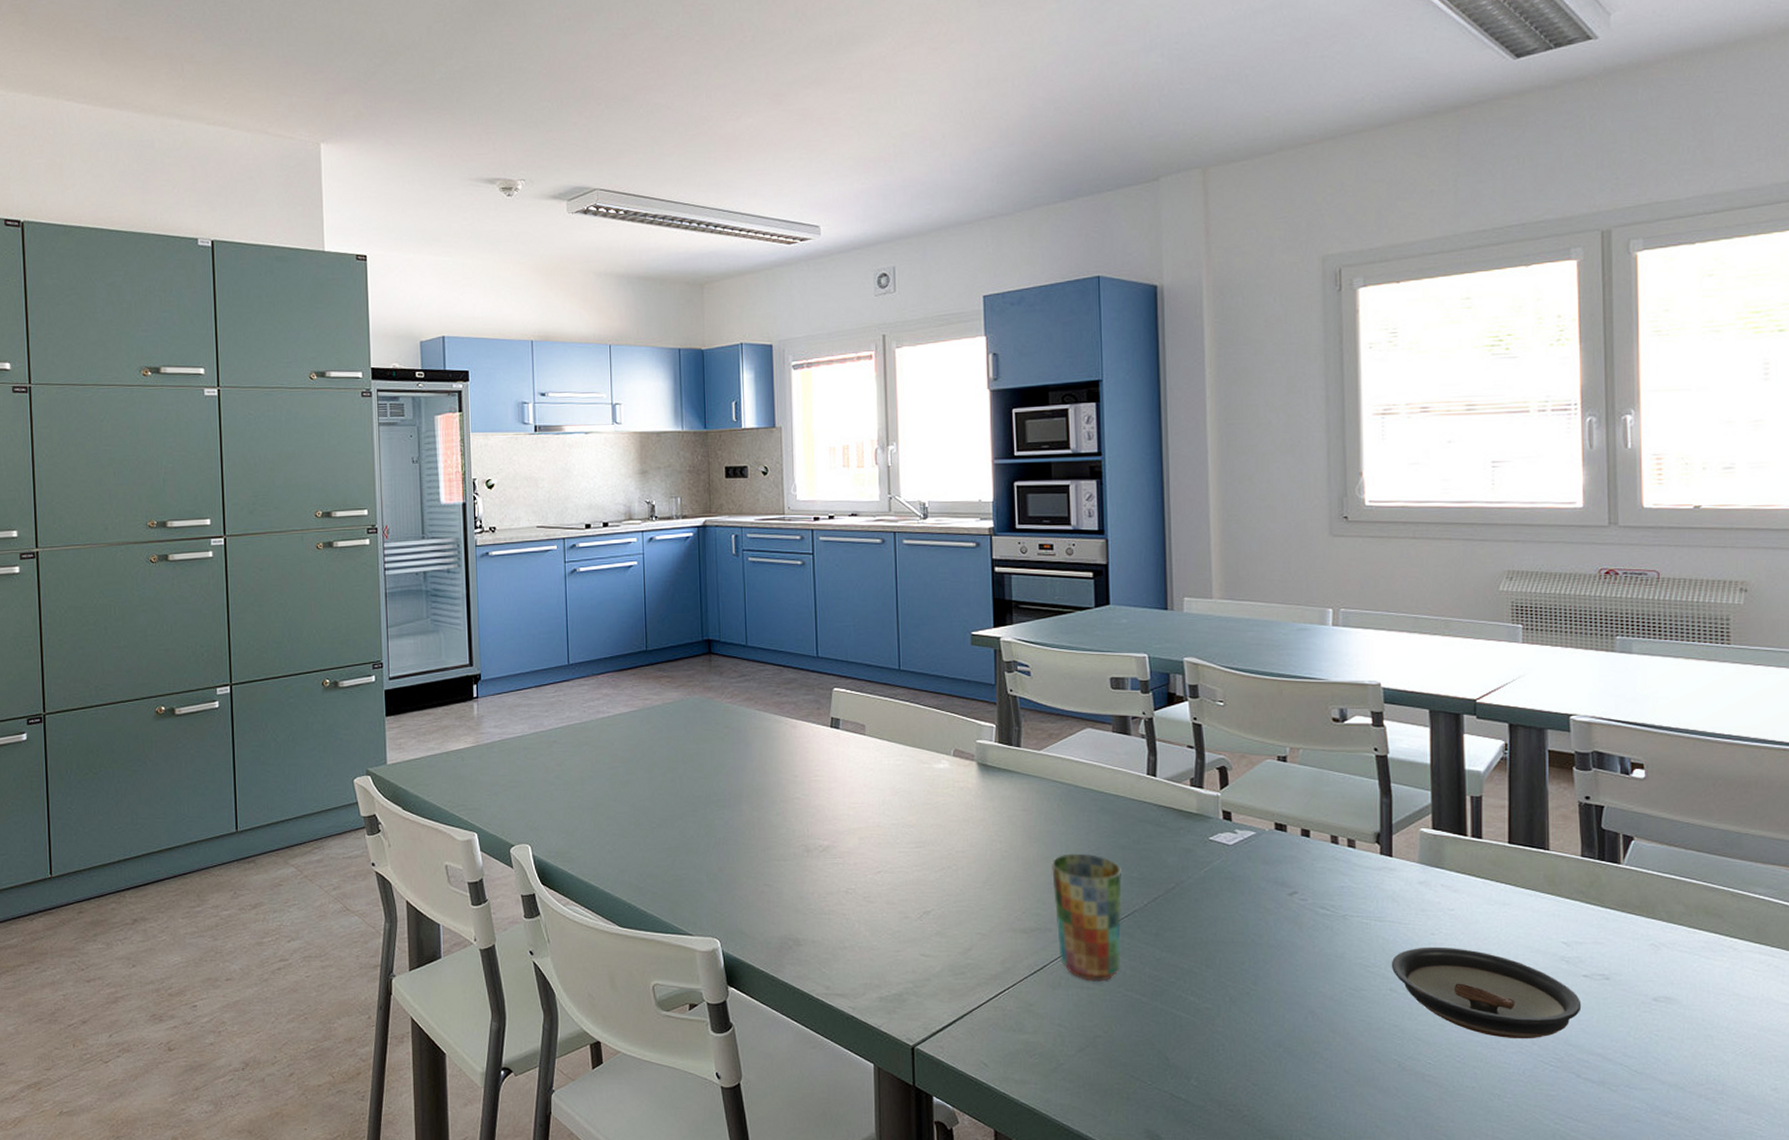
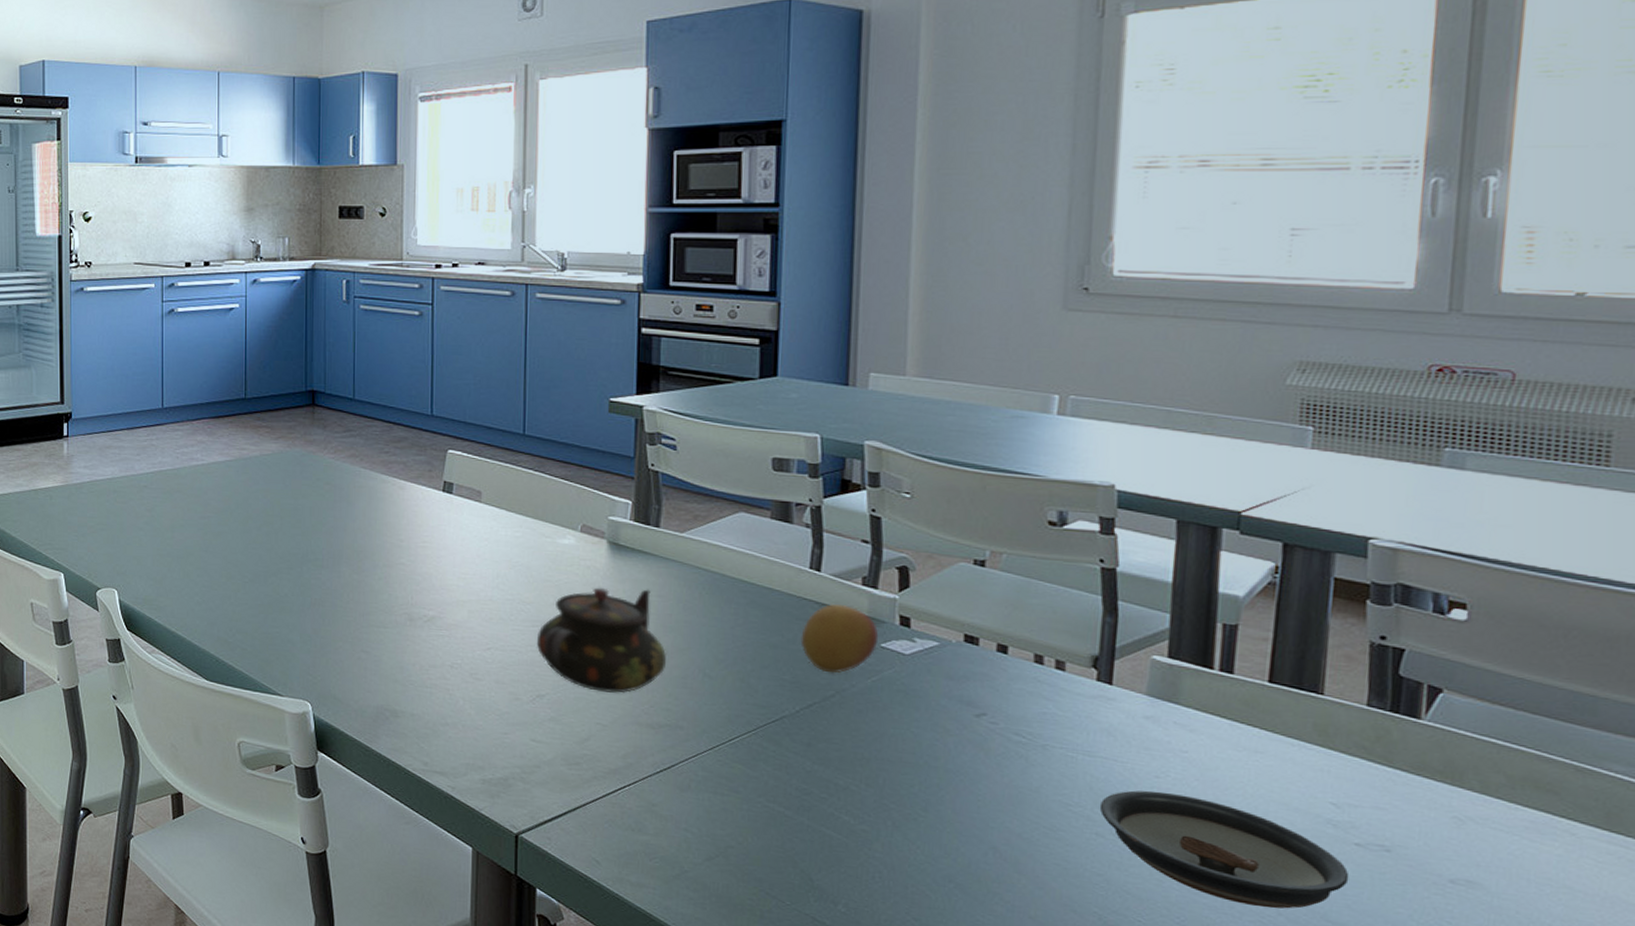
teapot: none [921,804,1033,903] -> present [537,587,666,694]
cup: present [1052,853,1122,982] -> none [687,648,771,789]
fruit: none [1144,805,1207,868] -> present [800,604,879,674]

